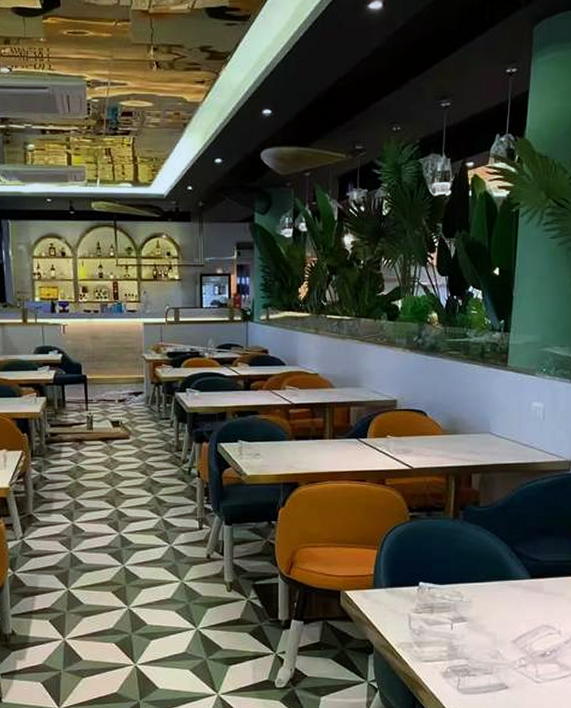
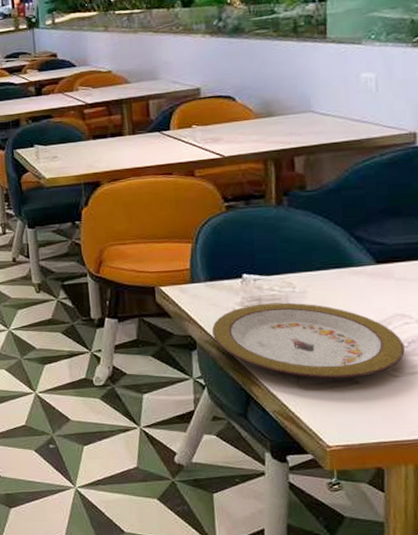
plate: none [389,611,547,684] -> present [212,302,405,379]

